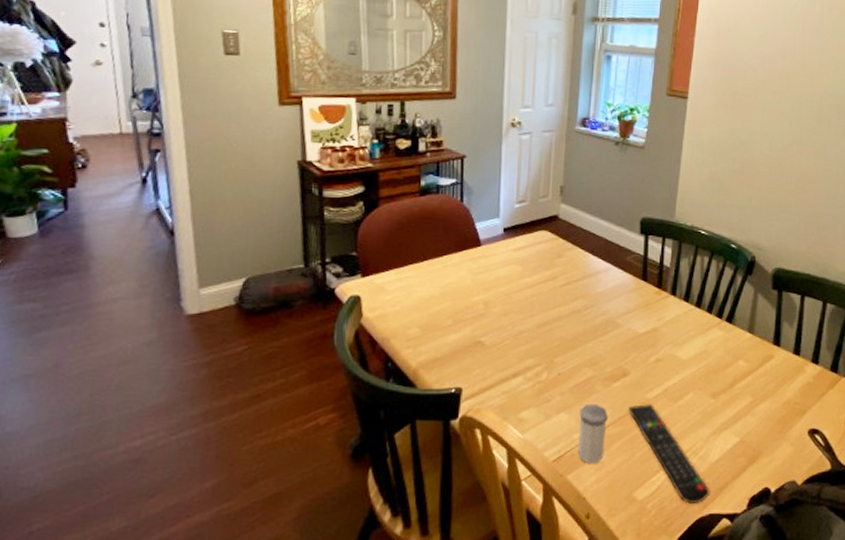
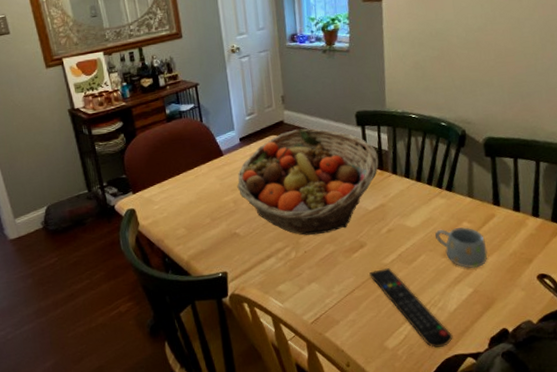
fruit basket: none [491,228,658,355] -> present [237,128,379,235]
salt shaker: present [578,403,609,464] -> none [327,272,354,323]
mug: none [708,366,760,415] -> present [435,227,488,269]

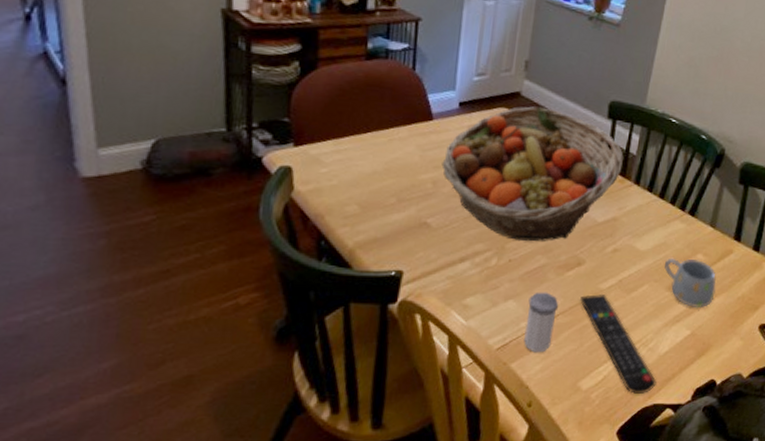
salt shaker: none [327,272,354,323] -> present [524,292,559,353]

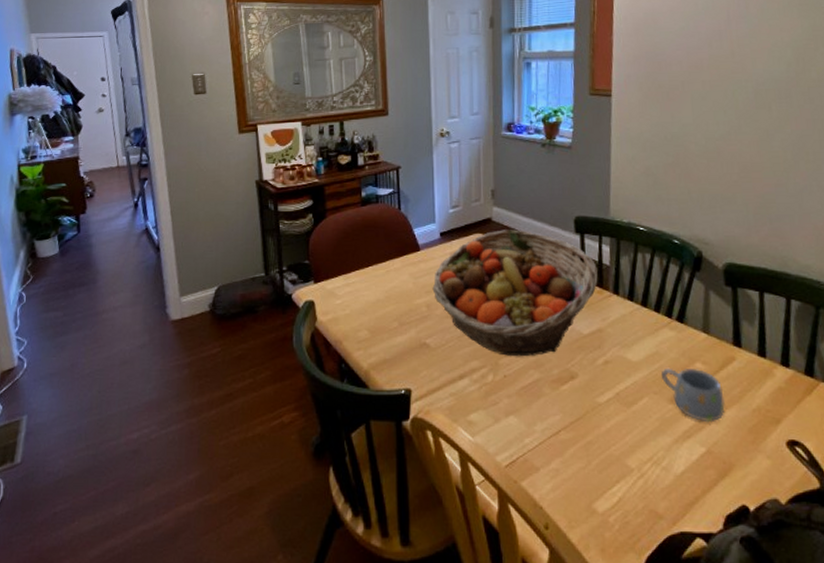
salt shaker: present [524,292,559,353] -> none [529,407,559,471]
remote control: present [580,293,657,394] -> none [579,407,679,519]

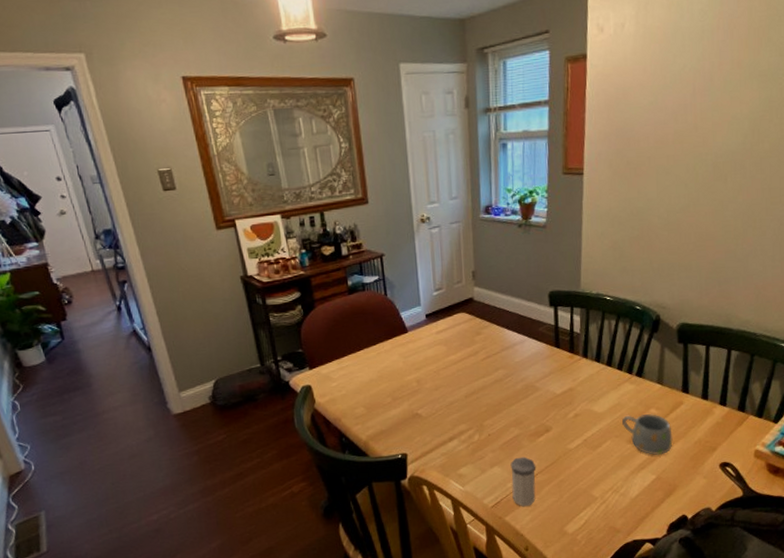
fruit basket: present [432,229,598,357] -> none [421,307,570,418]
salt shaker: none [529,407,559,471] -> present [510,456,536,507]

